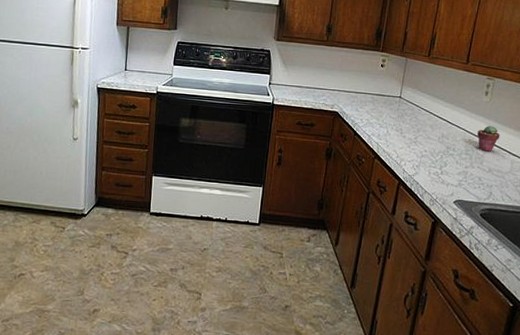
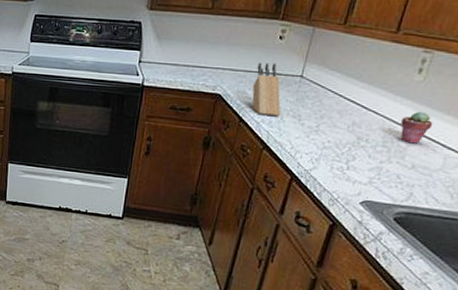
knife block: none [363,85,387,131] -> present [252,62,281,117]

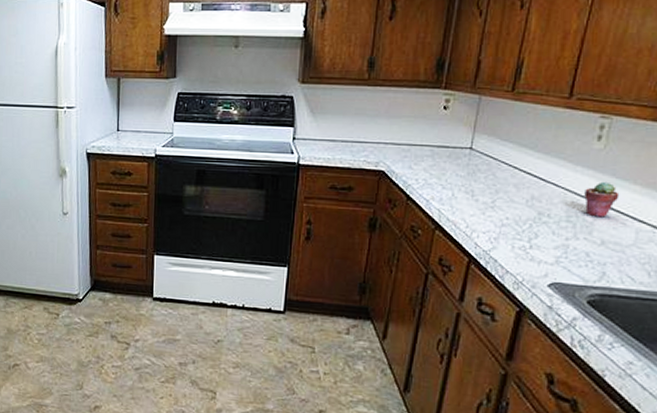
knife block: present [252,62,281,117] -> none [419,135,452,193]

